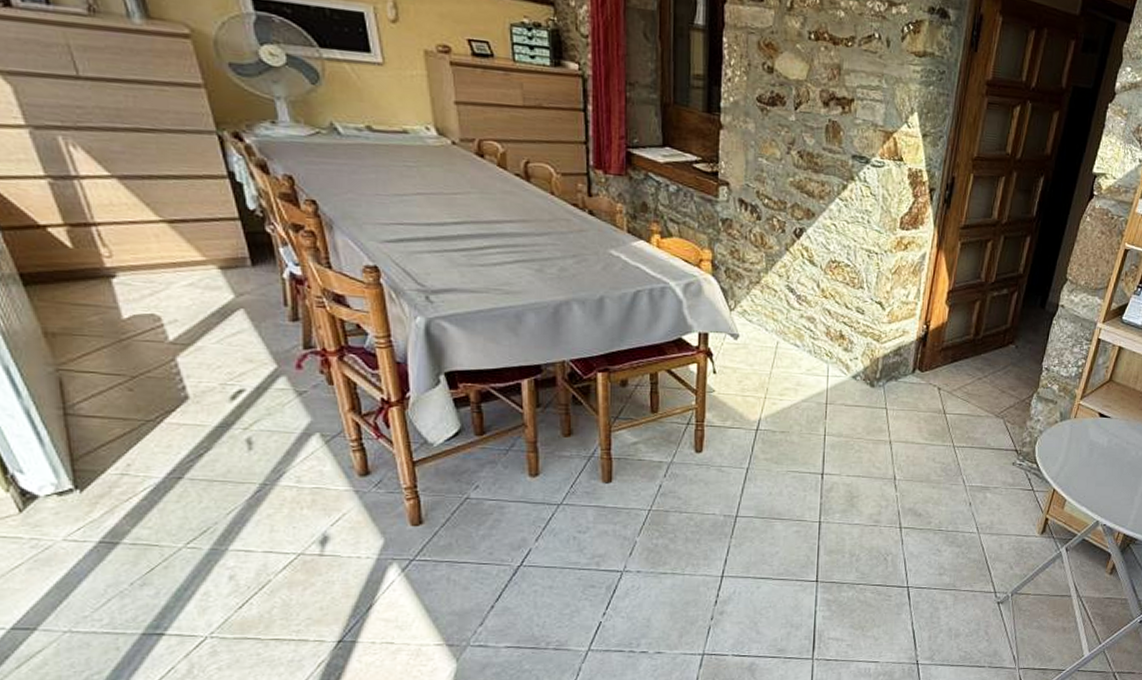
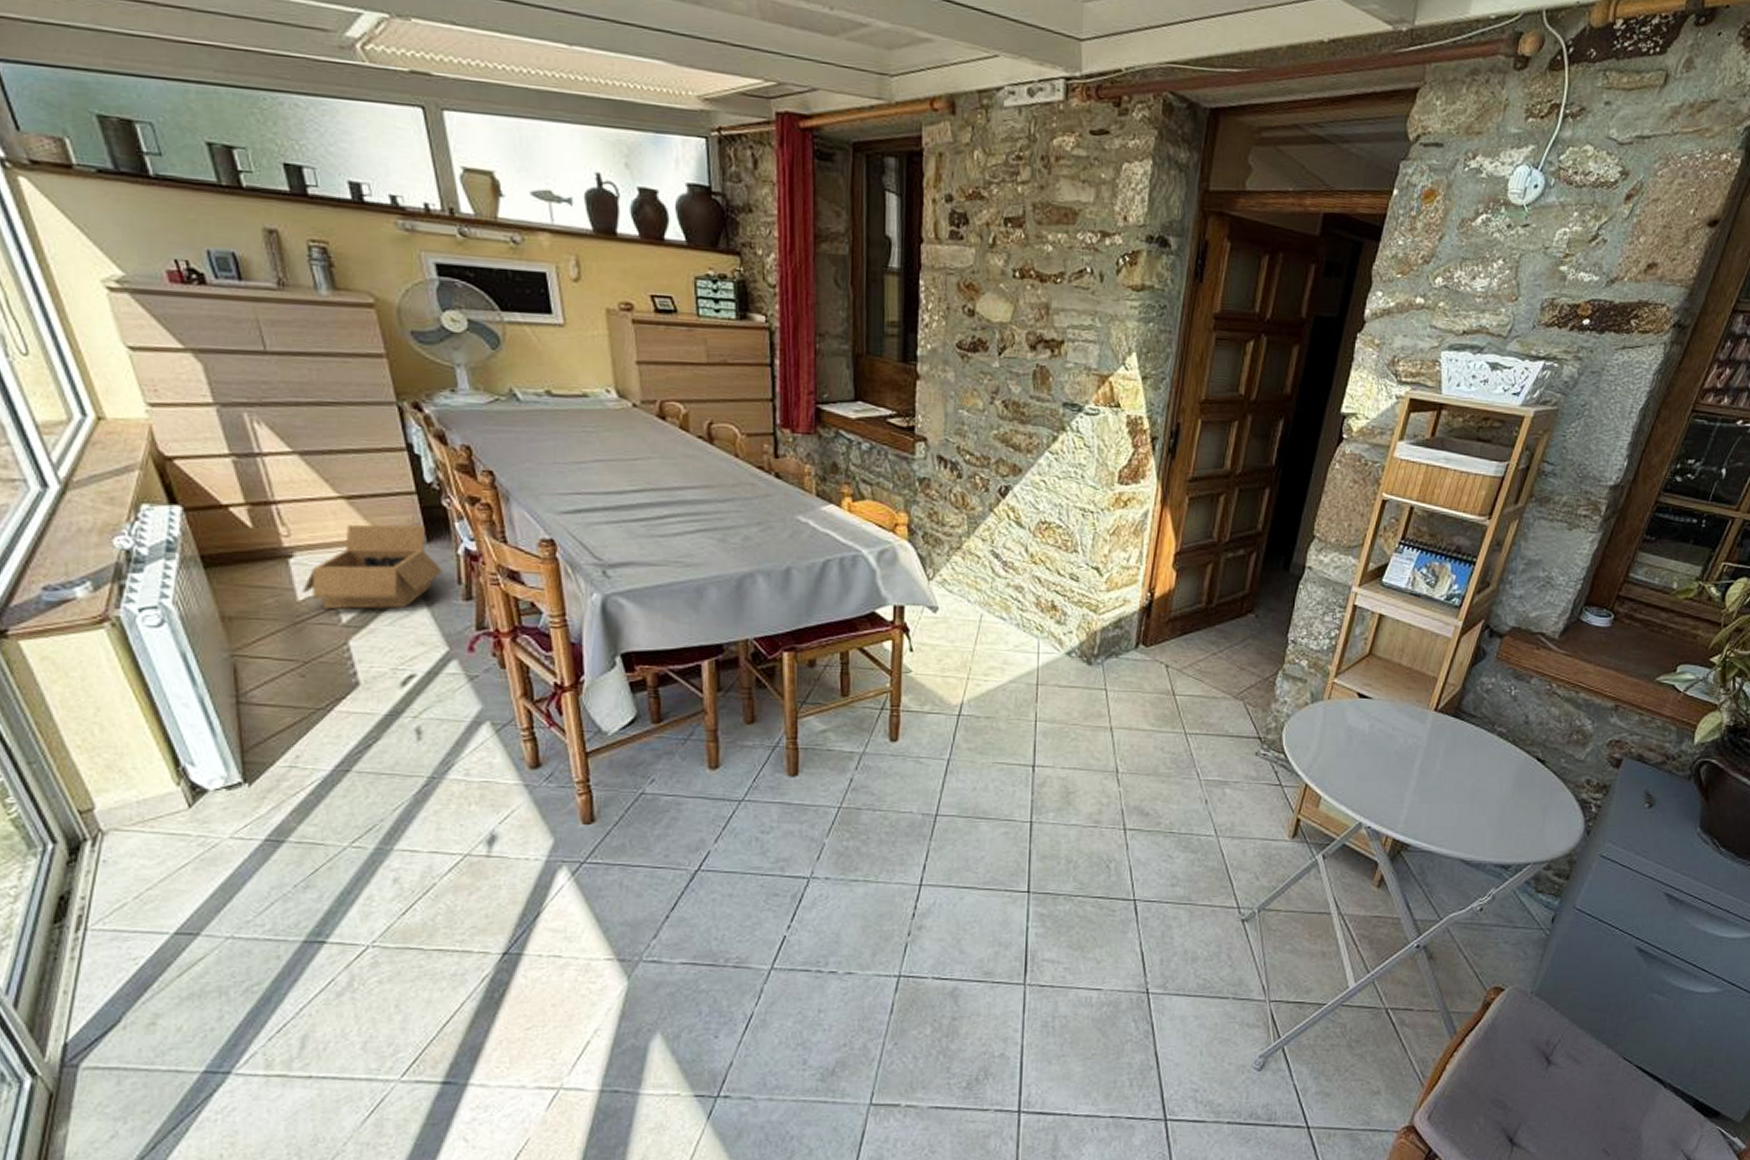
box: none [127,247,269,328] -> present [302,524,443,609]

